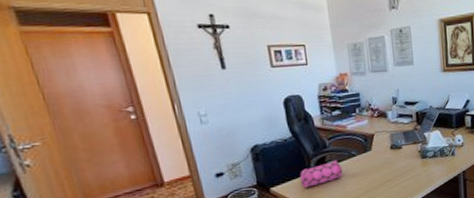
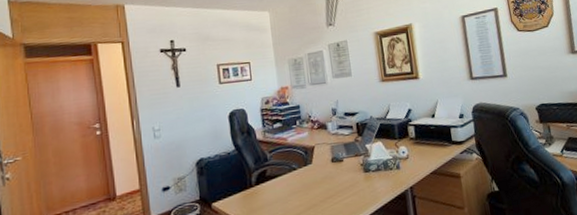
pencil case: present [300,159,344,188] -> none [241,173,284,204]

